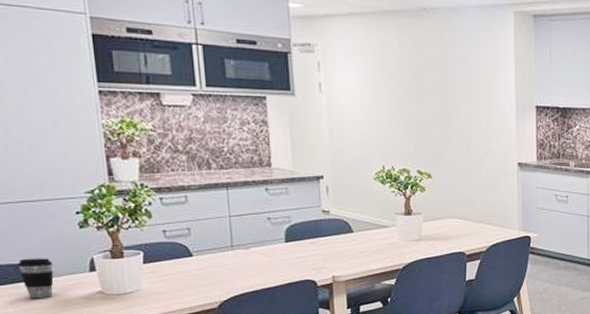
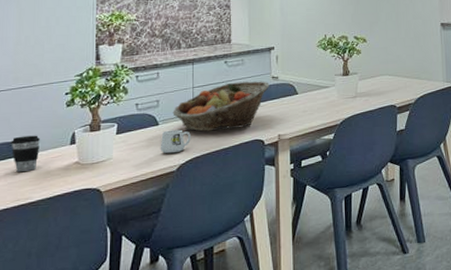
mug: none [196,263,232,289] -> present [160,129,191,154]
fruit basket: none [208,214,320,267] -> present [173,81,270,132]

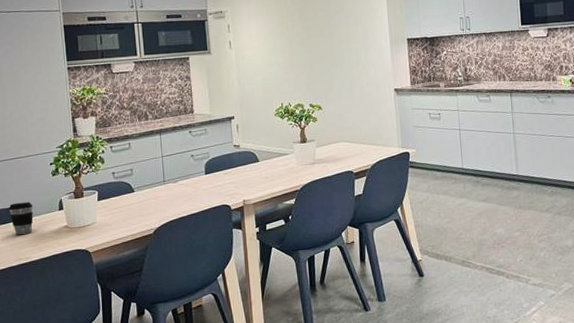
mug: present [160,129,191,154] -> none [137,196,164,218]
fruit basket: present [173,81,270,132] -> none [146,149,233,198]

